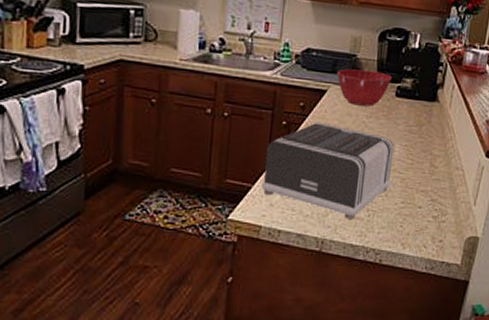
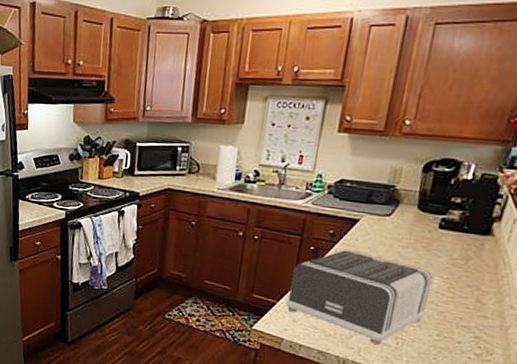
mixing bowl: present [337,69,392,107] -> none [371,199,436,237]

